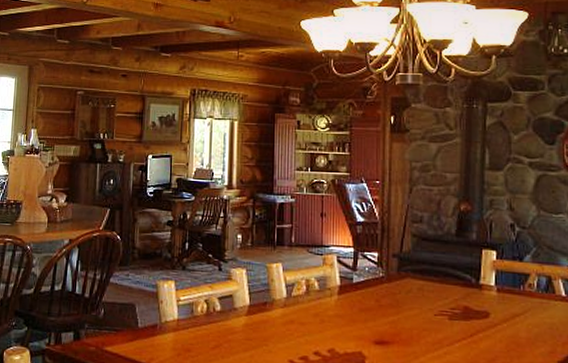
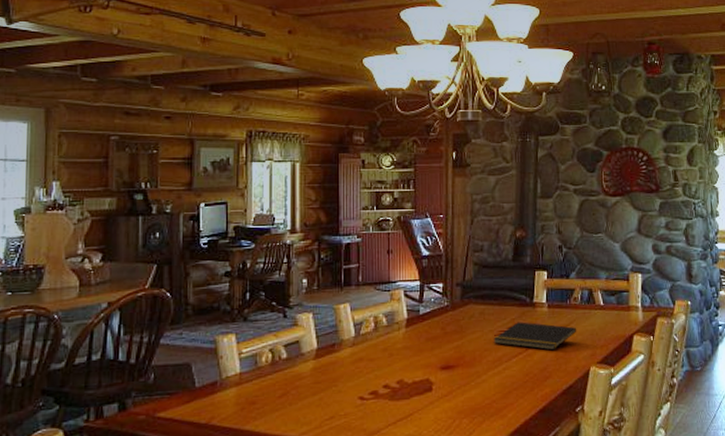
notepad: none [433,303,533,341] -> present [493,322,577,351]

